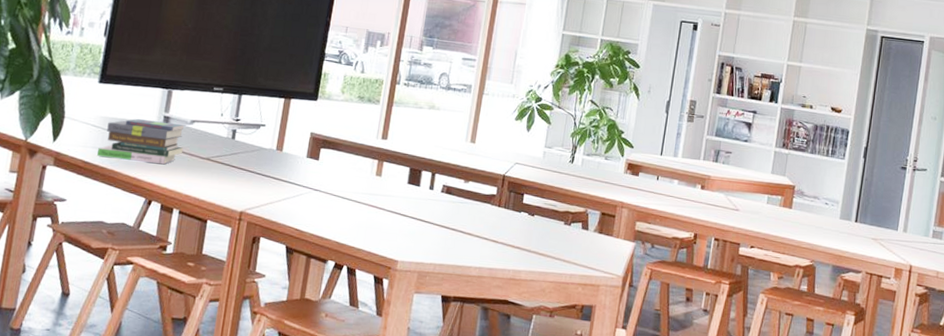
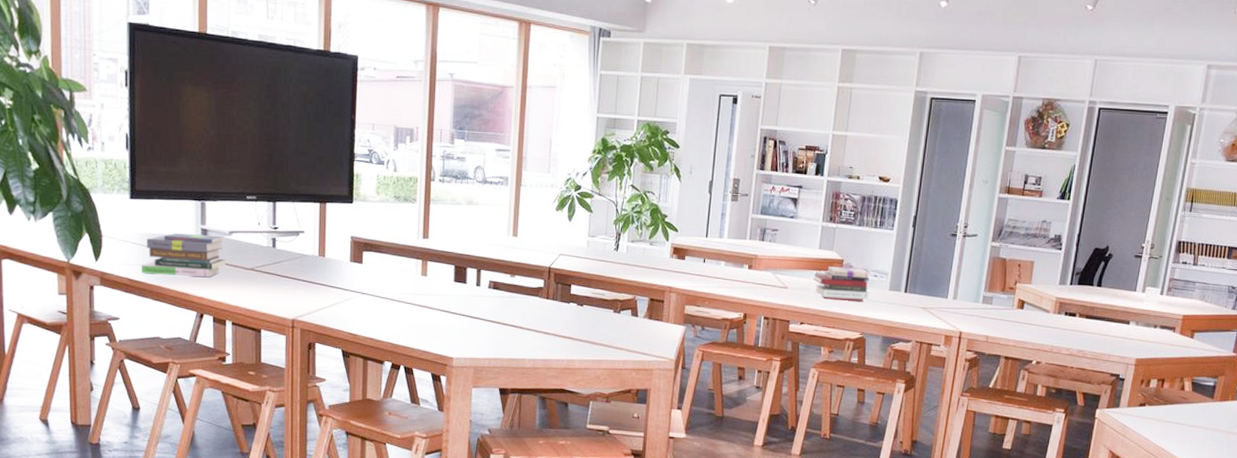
books: none [765,192,820,229] -> present [813,267,870,302]

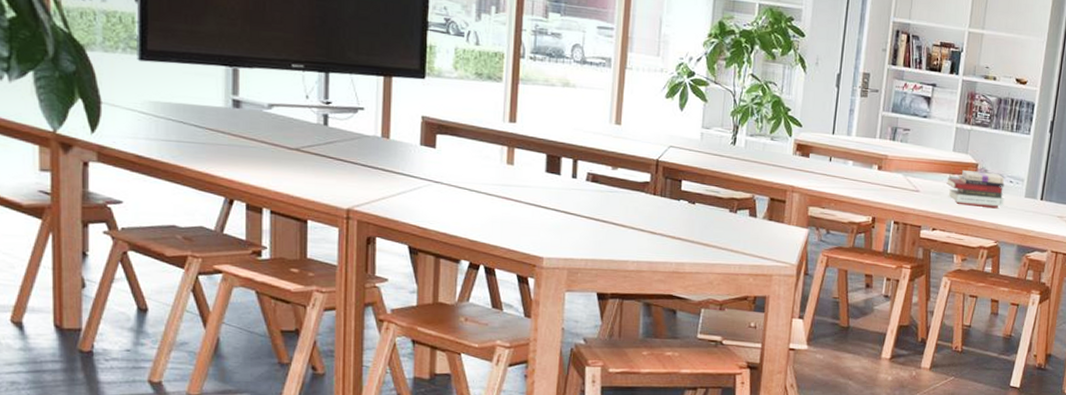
books: present [142,232,226,278] -> none [153,102,264,158]

